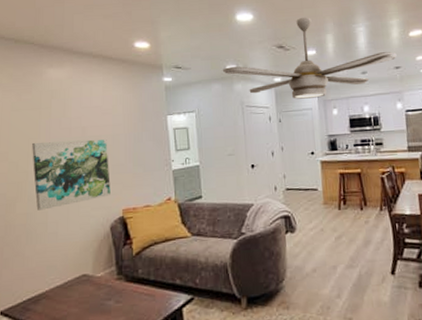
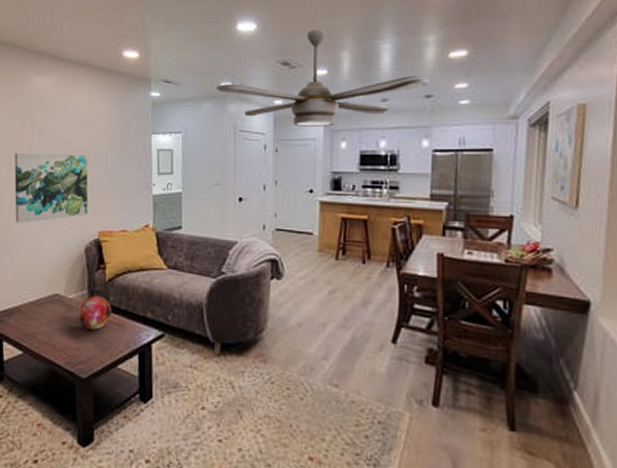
decorative orb: none [107,270,141,304] -> present [77,296,112,330]

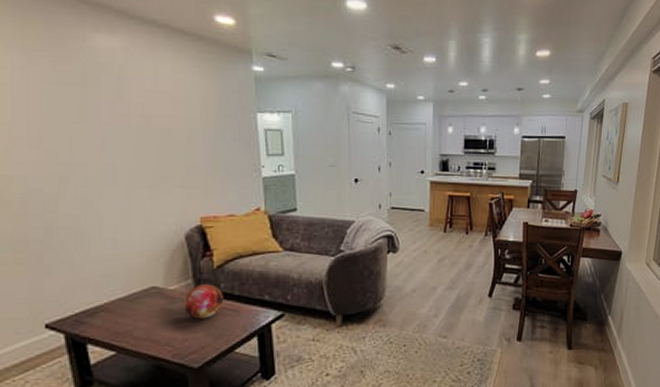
wall art: present [14,152,89,223] -> none [76,128,185,212]
ceiling fan: present [215,29,429,127] -> none [326,15,521,112]

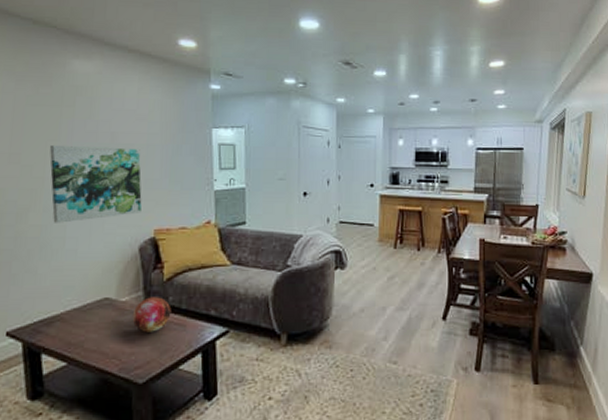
wall art: none [76,128,185,212] -> present [50,144,142,223]

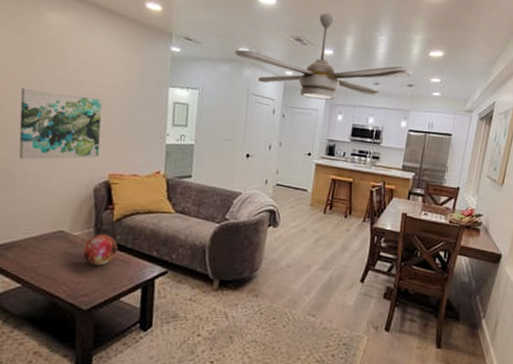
ceiling fan: none [279,31,474,125] -> present [234,12,413,100]

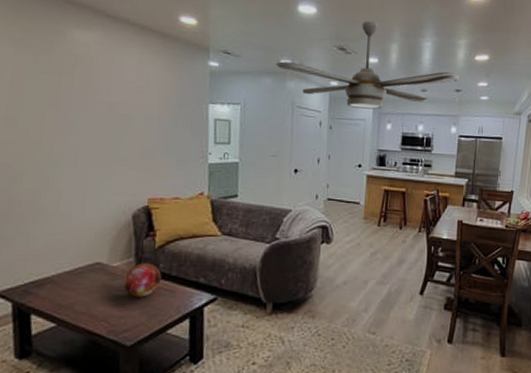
wall art: present [18,87,102,160] -> none [47,111,138,188]

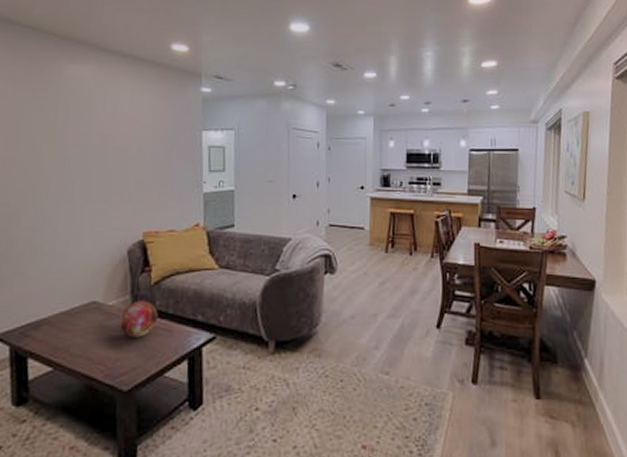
ceiling fan: present [275,20,459,110] -> none [269,34,466,126]

